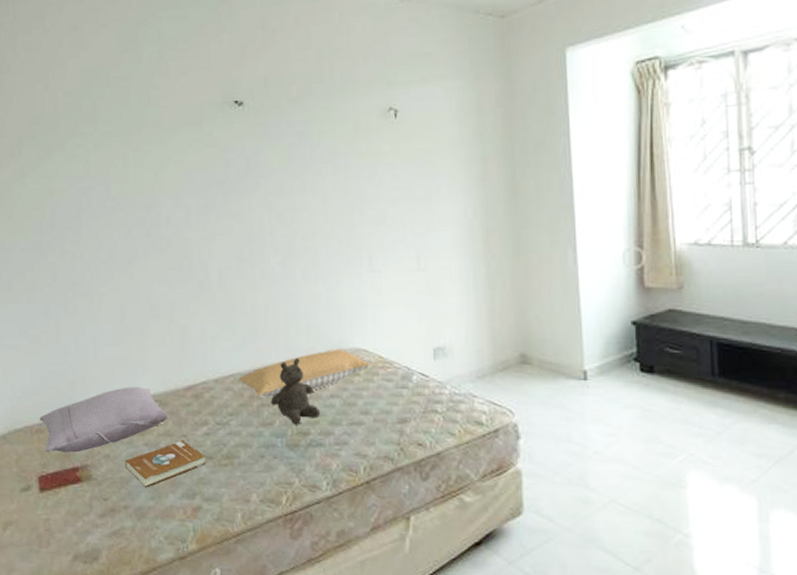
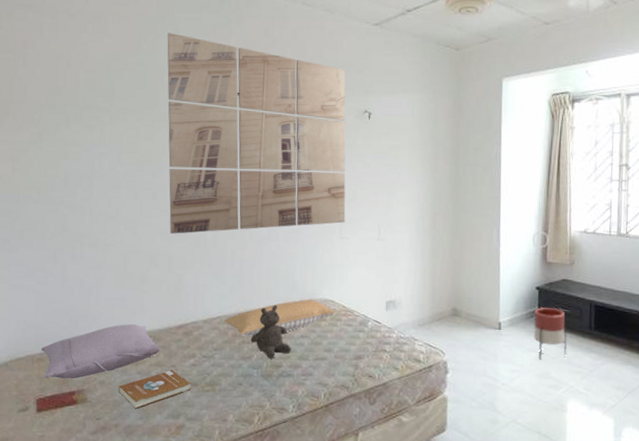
wall art: none [150,37,375,277] -> present [167,33,346,234]
planter: none [631,349,681,419] -> present [533,307,567,360]

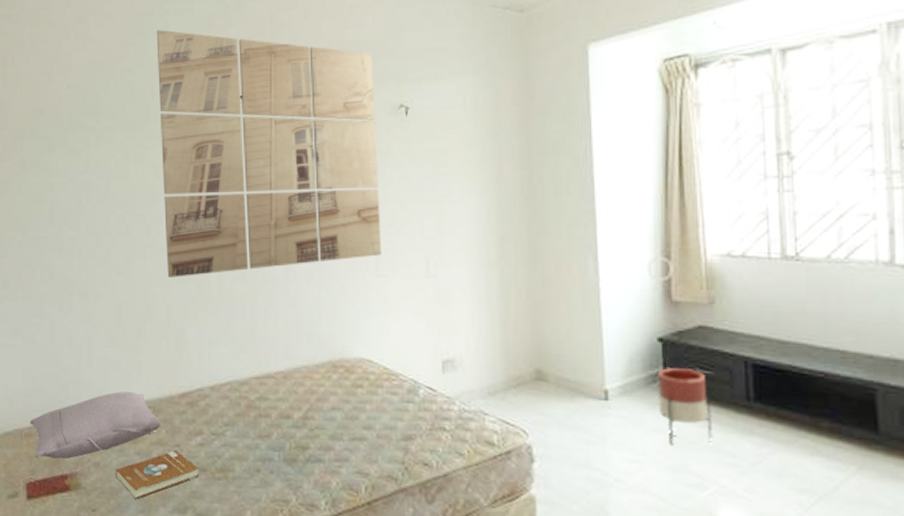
pillow: present [224,299,336,336] -> none [235,359,376,408]
teddy bear: present [250,305,292,359] -> none [268,366,321,438]

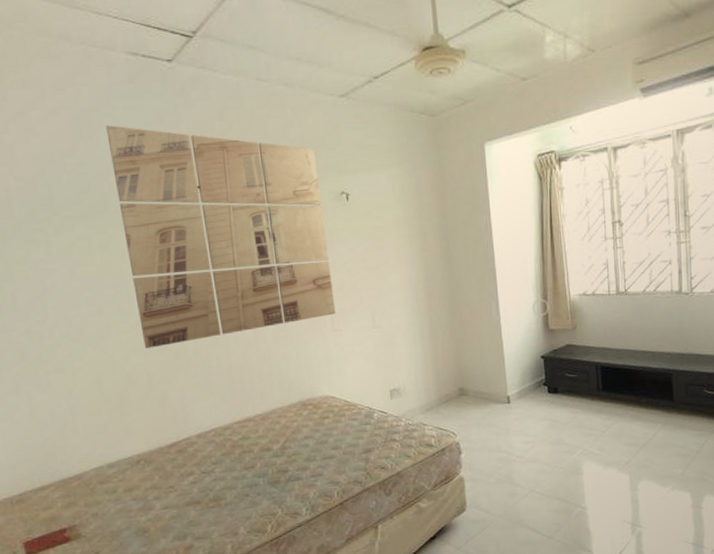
pillow: present [29,391,162,460] -> none [19,449,155,519]
book: present [115,451,199,499] -> none [113,491,194,536]
planter: present [657,368,712,445] -> none [541,375,577,428]

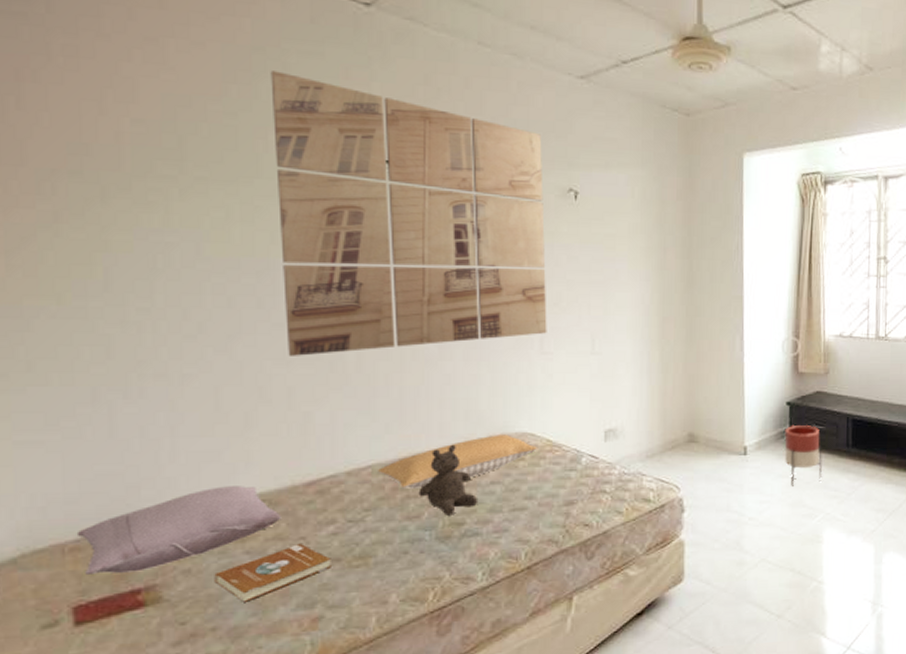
pillow: none [19,449,155,519] -> present [76,486,282,574]
book: none [113,491,194,536] -> present [214,544,331,602]
pillow: none [219,398,339,446] -> present [378,434,539,489]
teddy bear: none [251,409,297,465] -> present [418,444,479,516]
planter: none [541,375,577,428] -> present [784,425,822,486]

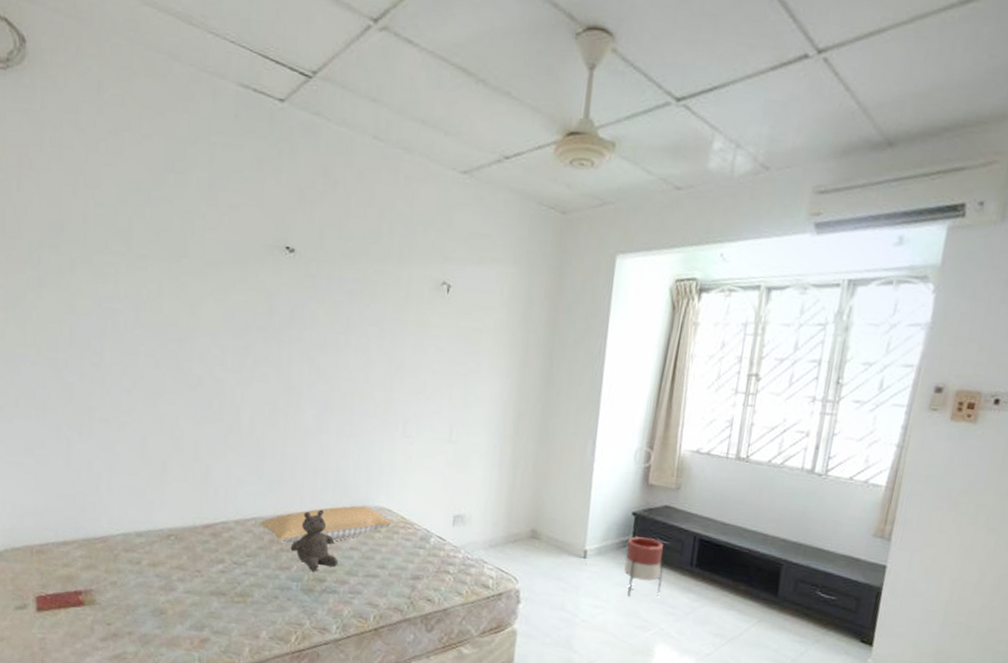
pillow: present [76,486,282,574] -> none [41,518,184,577]
book: present [214,544,331,602] -> none [132,575,219,616]
wall art: present [270,70,547,356] -> none [197,161,422,419]

